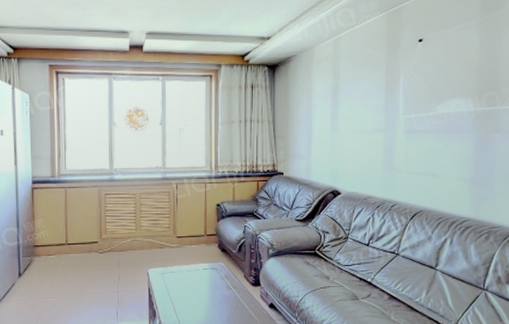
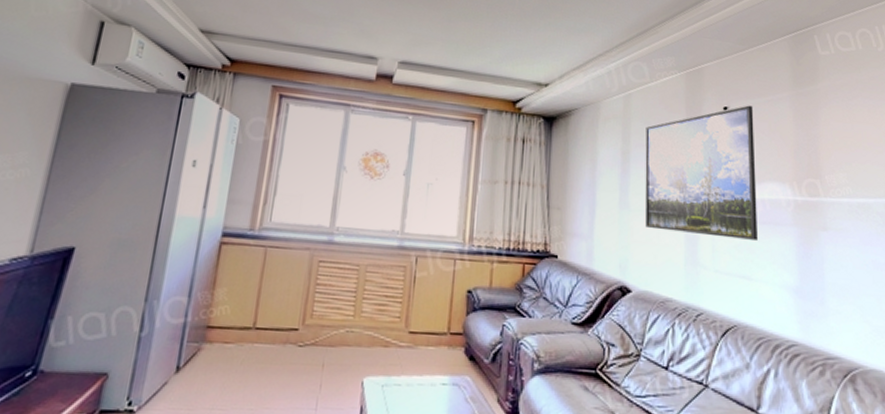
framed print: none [351,35,445,146] -> present [645,105,757,240]

